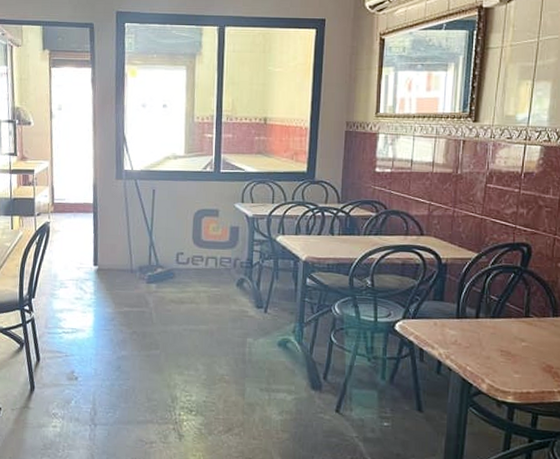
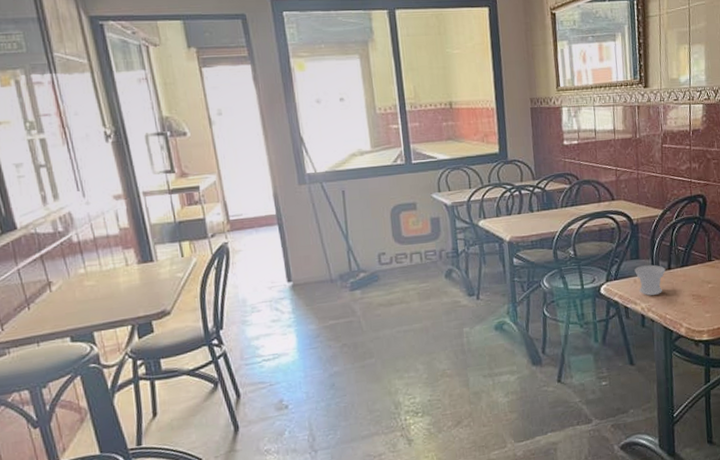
cup: none [436,309,473,343] -> present [634,264,666,296]

